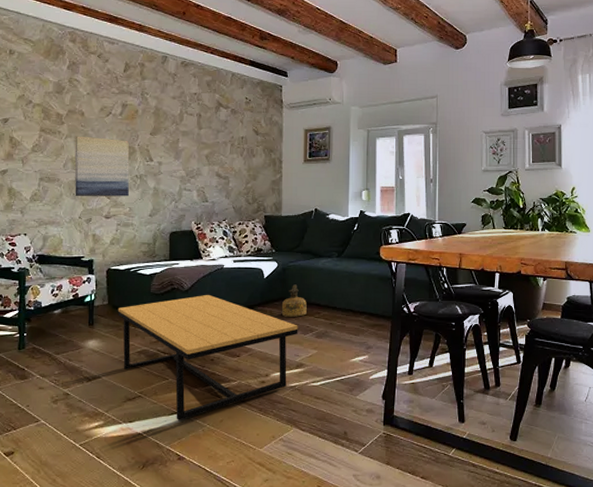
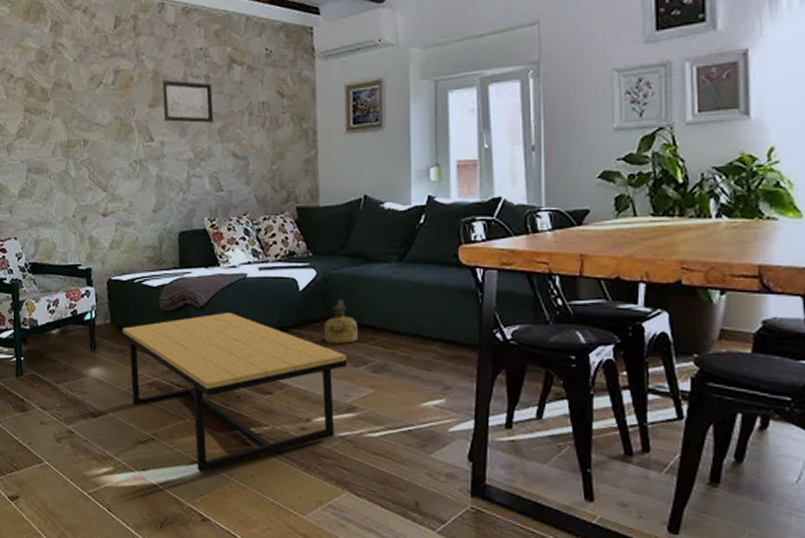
wall art: present [74,136,130,197] -> none [63,114,128,189]
wall art: none [162,114,203,150] -> present [162,79,214,124]

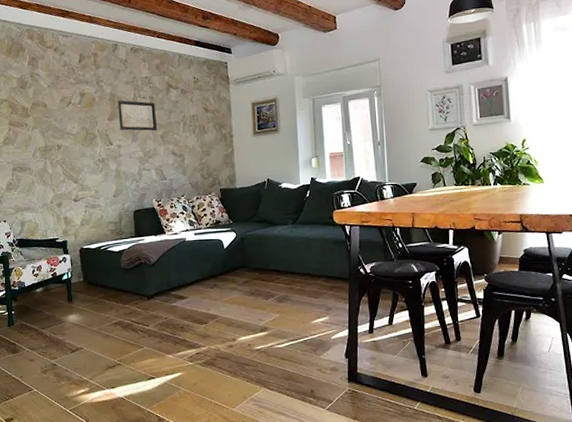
coffee table: present [122,312,347,472] -> none [92,266,260,385]
ceramic jug: present [323,299,358,343] -> none [242,252,267,284]

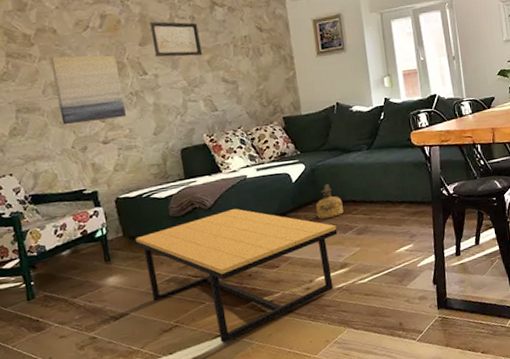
wall art: none [40,126,93,183] -> present [50,55,126,124]
coffee table: none [92,266,260,385] -> present [135,208,338,343]
ceramic jug: none [242,252,267,284] -> present [315,184,344,219]

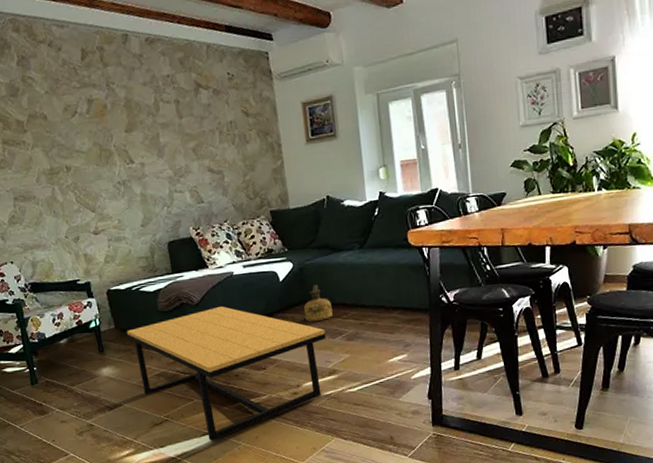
wall art: present [50,55,126,124] -> none [42,142,115,213]
wall art: present [149,21,203,57] -> none [135,106,188,145]

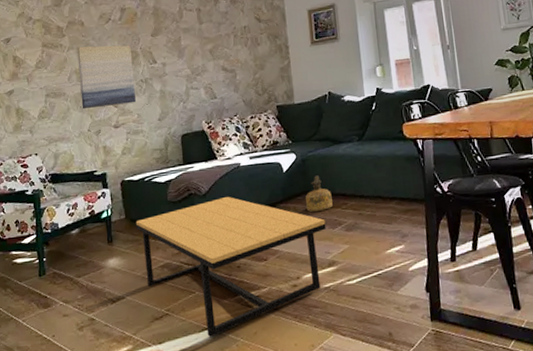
wall art: none [42,142,115,213] -> present [77,45,136,109]

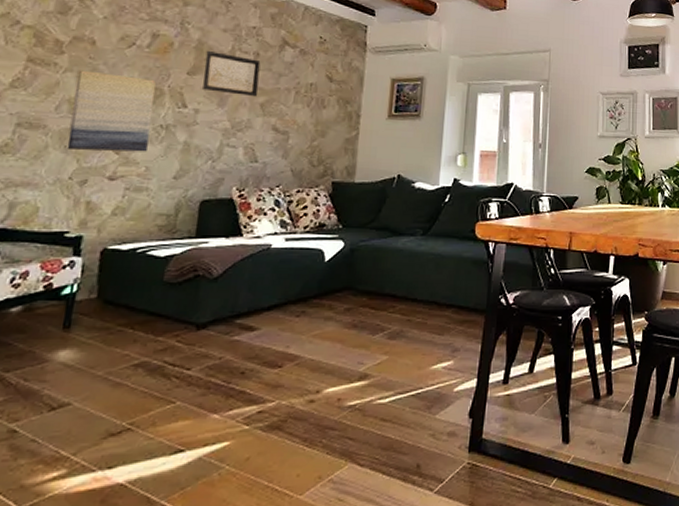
coffee table: present [135,196,326,337] -> none [109,283,366,462]
wall art: none [161,13,206,47] -> present [203,50,261,97]
ceramic jug: present [305,175,333,212] -> none [344,270,379,312]

